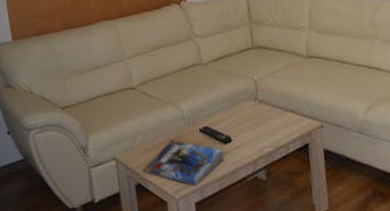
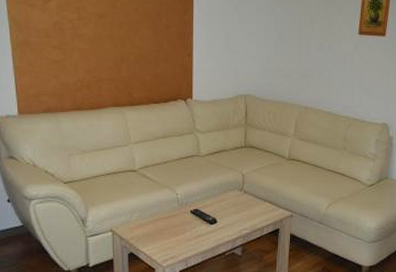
magazine: present [142,140,225,186] -> none [135,218,209,257]

